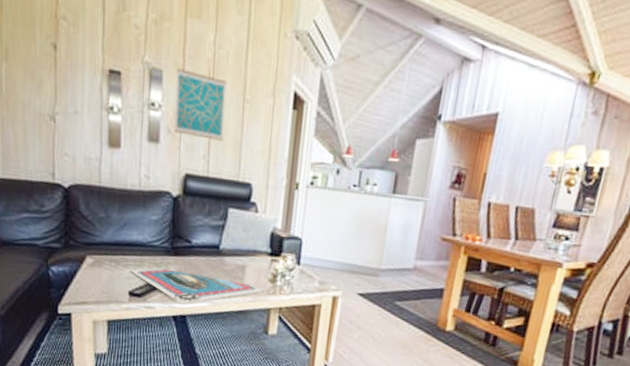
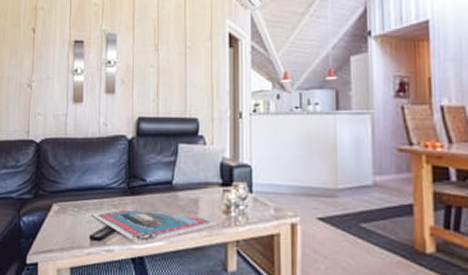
wall art: present [174,69,227,141] -> none [127,30,170,84]

